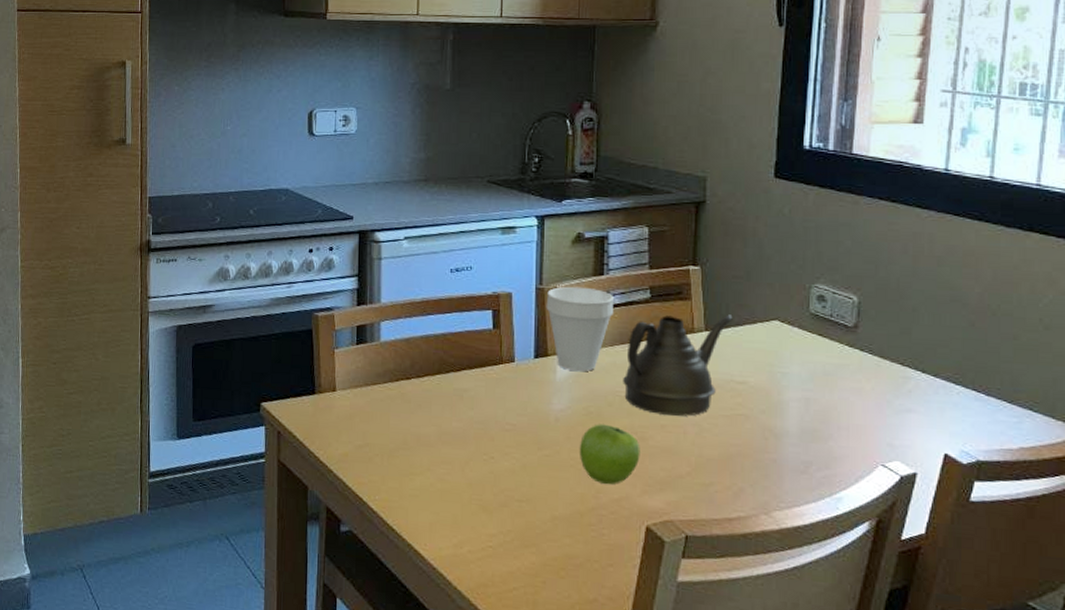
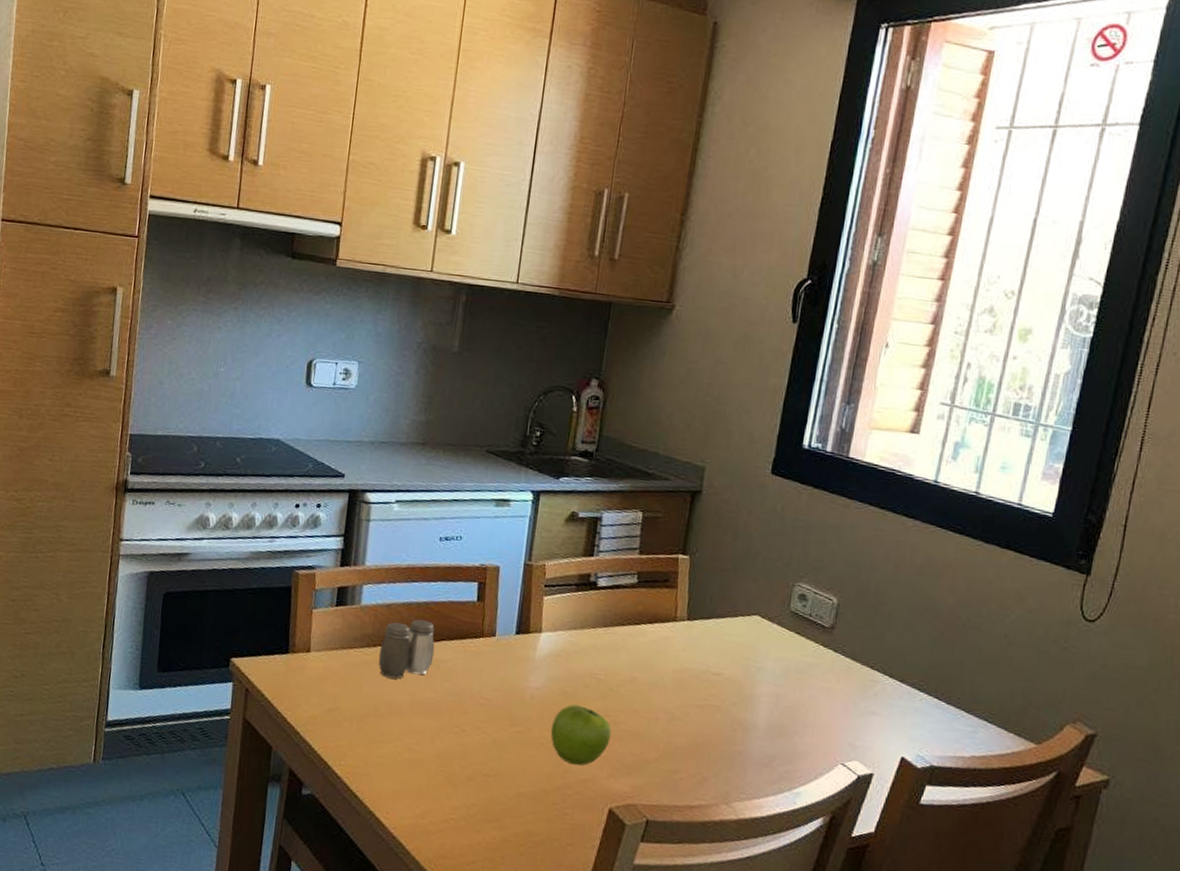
salt and pepper shaker: none [402,351,456,411] -> present [378,619,435,679]
cup: present [546,286,615,372] -> none [532,564,602,652]
teapot: present [623,314,733,417] -> none [601,602,716,704]

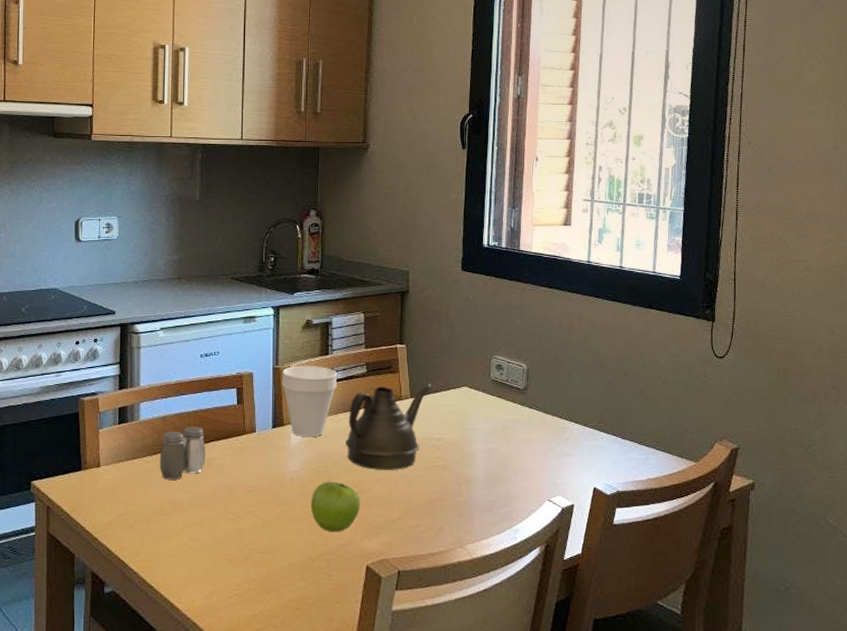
cup: none [532,564,602,652] -> present [281,365,338,438]
teapot: none [601,602,716,704] -> present [346,383,432,470]

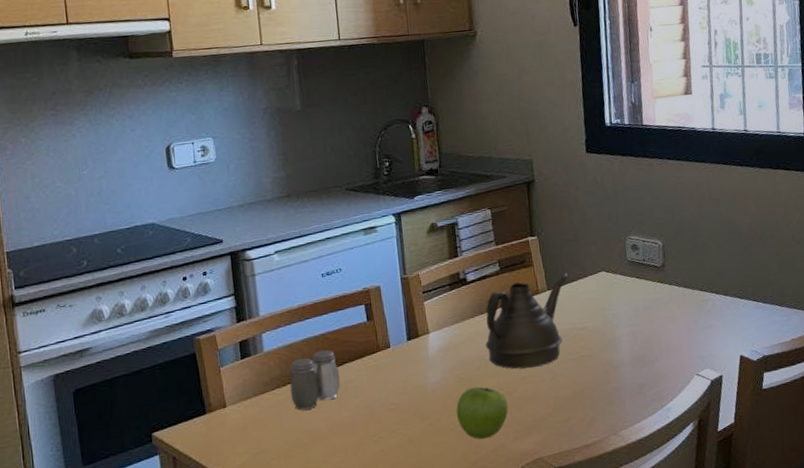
cup: present [281,365,338,438] -> none [411,270,470,346]

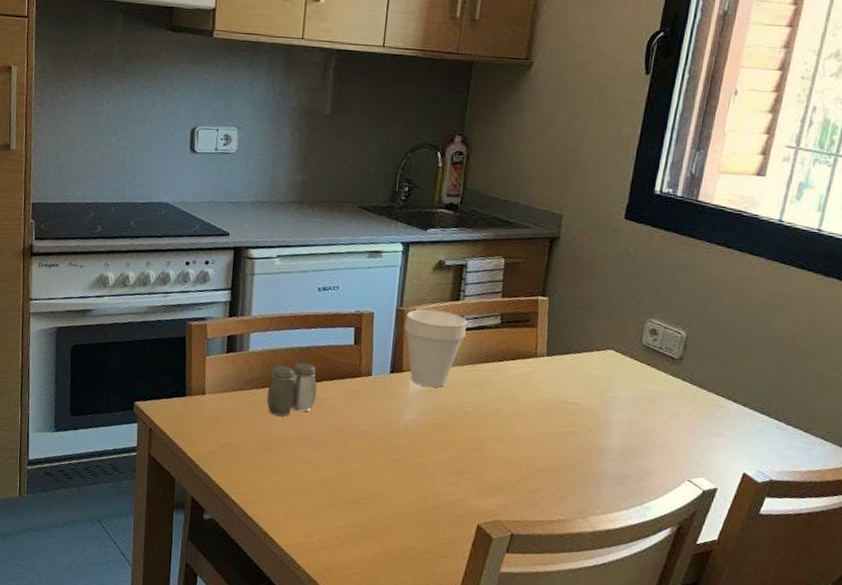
cup: none [411,270,470,346] -> present [404,309,468,388]
fruit: present [456,386,509,439] -> none [423,434,479,488]
teapot: present [485,273,568,369] -> none [468,340,573,431]

